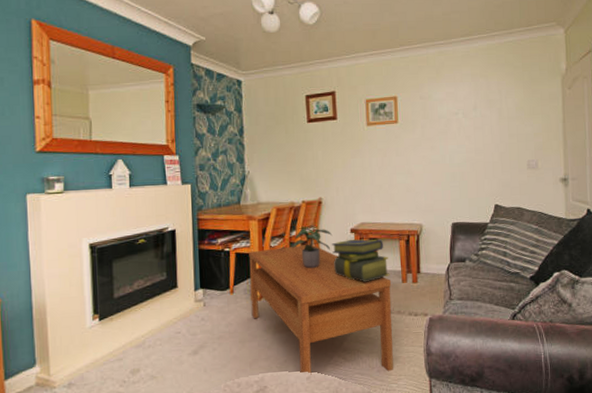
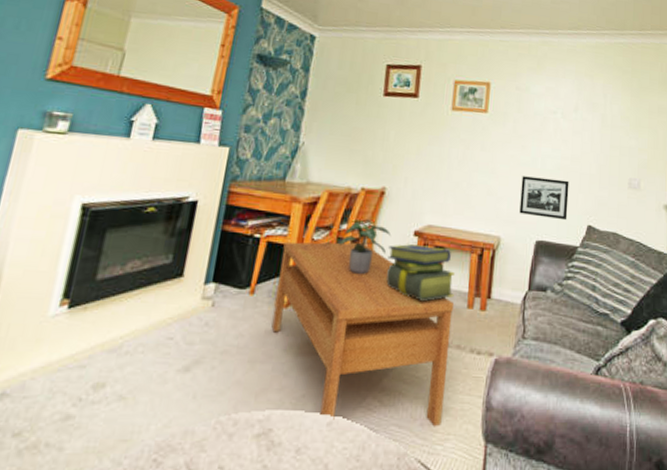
picture frame: none [434,170,477,204] -> present [519,176,569,221]

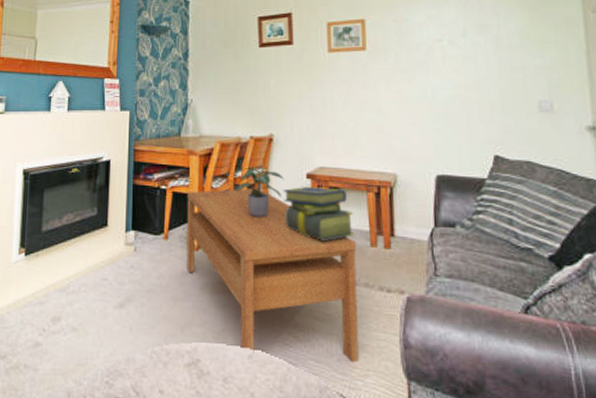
picture frame: present [519,176,569,221] -> none [412,110,469,152]

